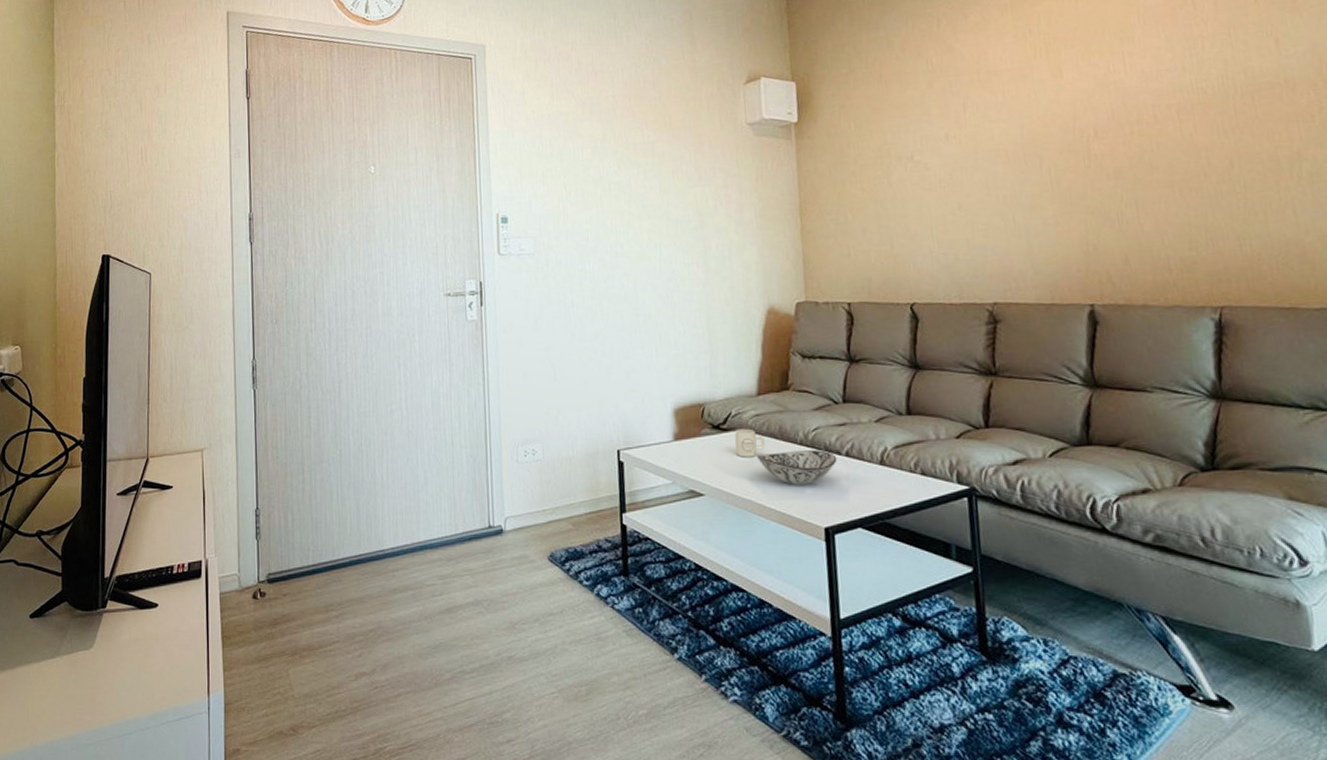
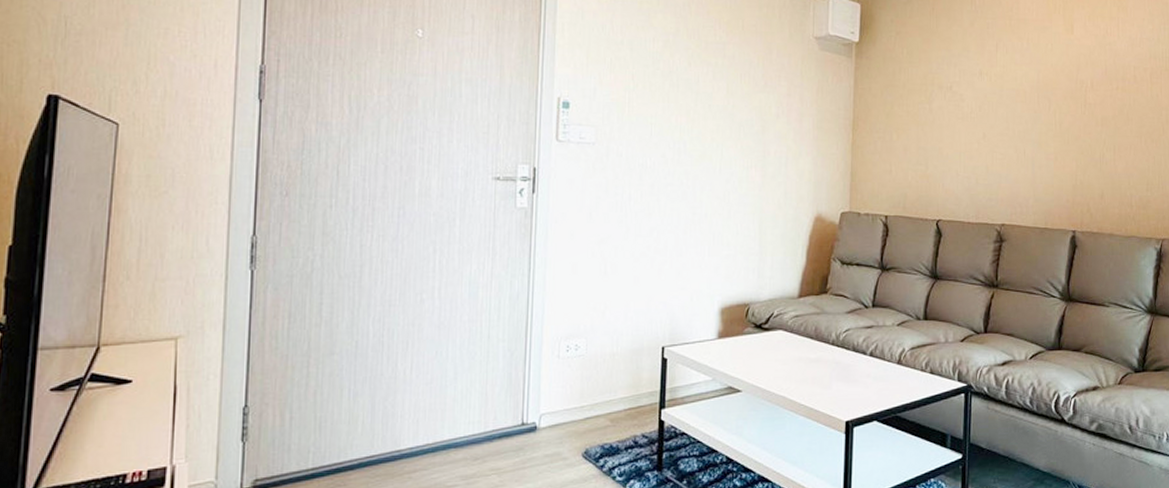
mug: present [735,428,765,457] -> none [775,328,801,356]
decorative bowl: present [756,449,837,485] -> none [792,349,862,382]

